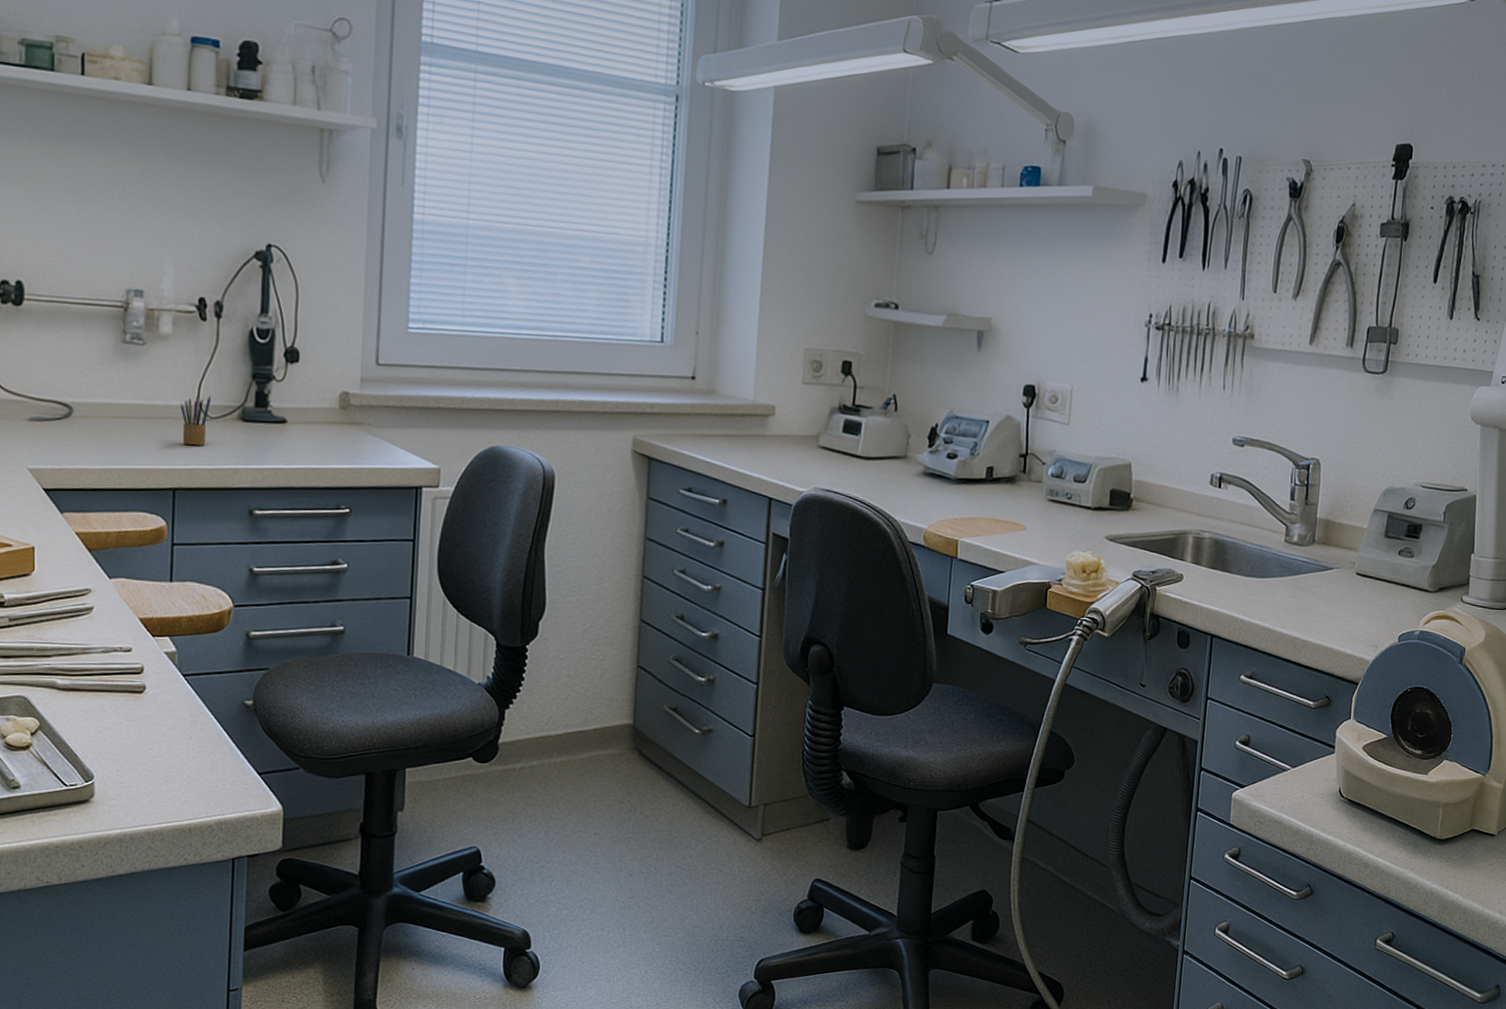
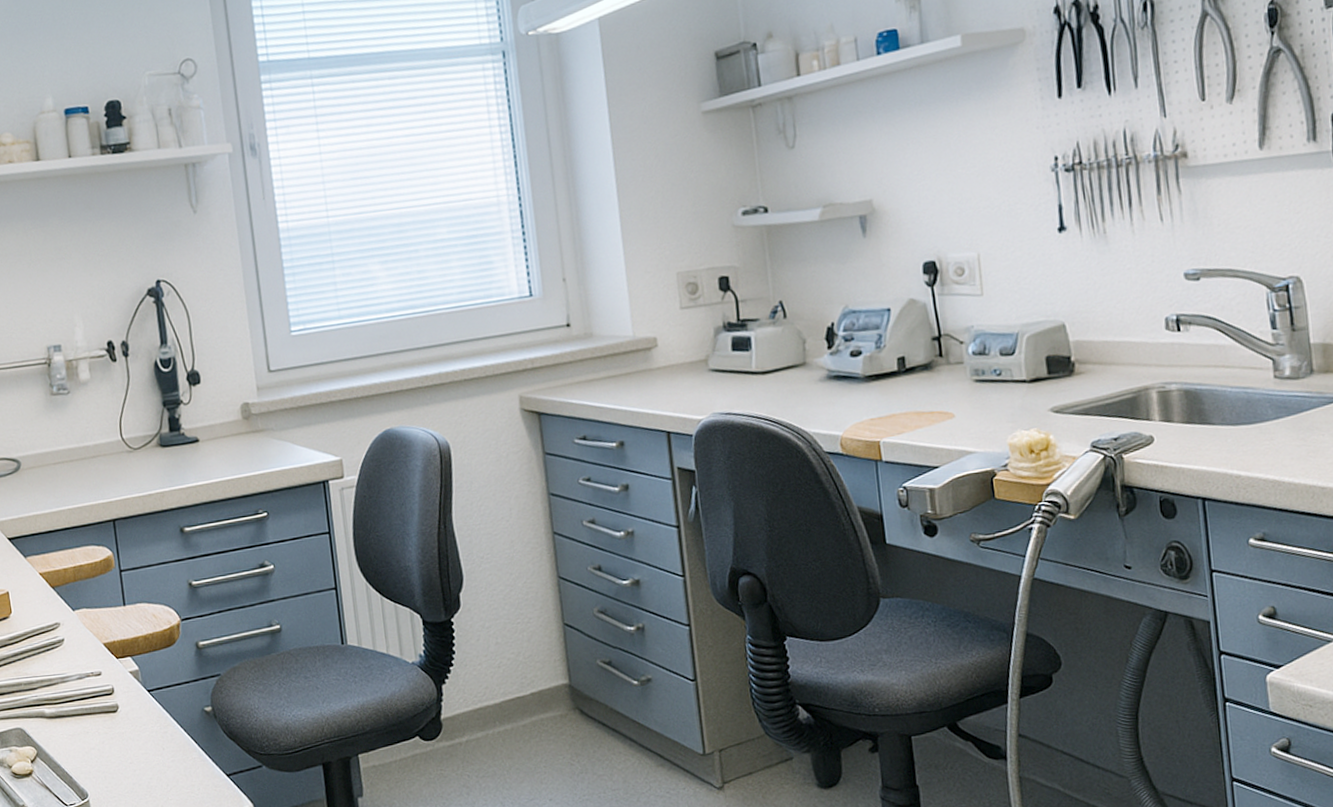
pencil box: present [180,395,211,445] -> none [107,429,134,477]

